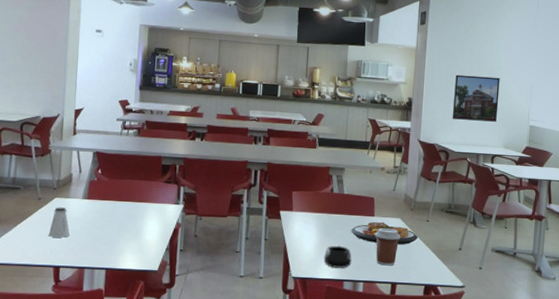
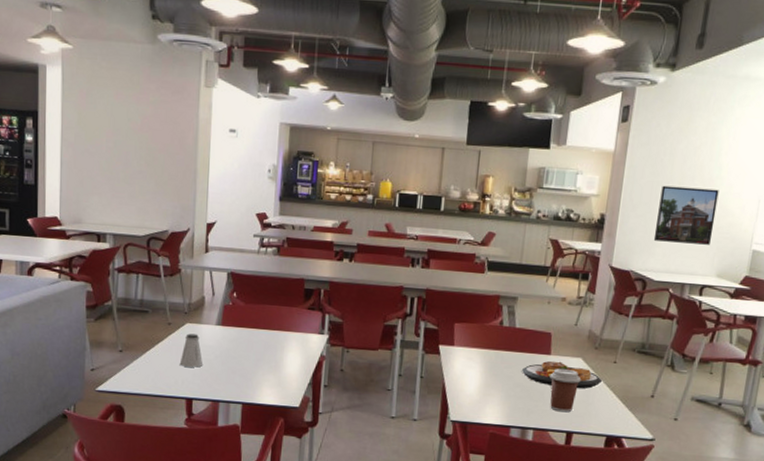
mug: present [324,245,352,268] -> none [488,387,522,413]

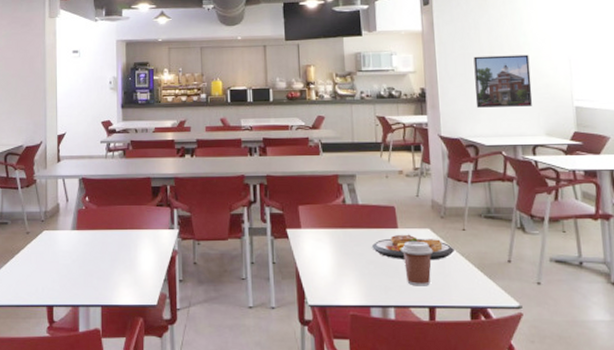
saltshaker: present [179,333,204,368] -> none [39,240,62,274]

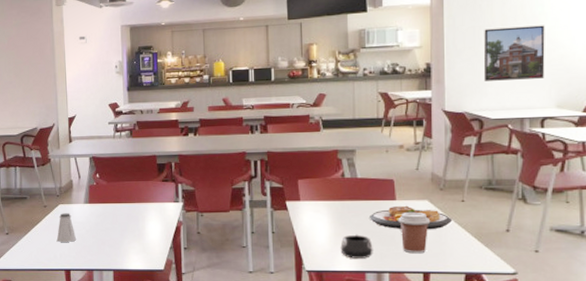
saltshaker: none [39,240,62,274] -> present [56,213,77,242]
mug: none [343,265,377,292] -> present [340,234,373,259]

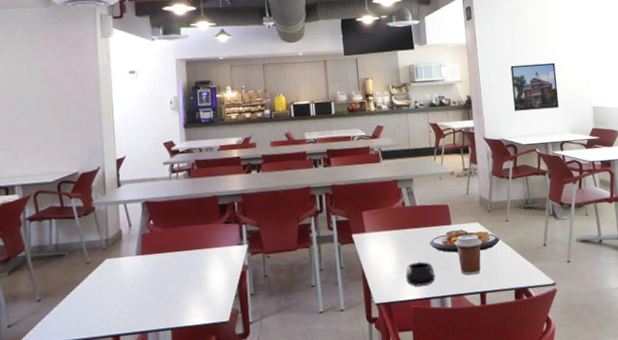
saltshaker: present [56,213,77,242] -> none [102,268,127,304]

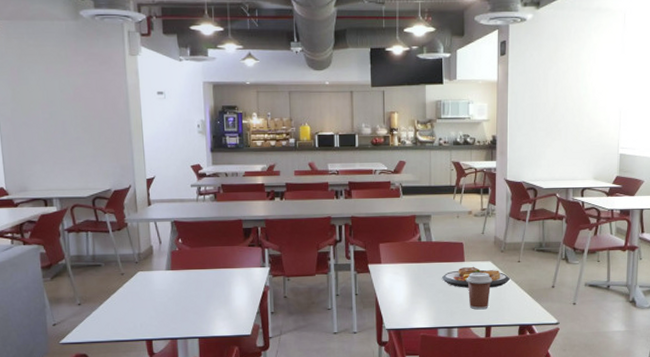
mug: present [405,261,436,287] -> none [416,294,445,316]
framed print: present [510,62,559,111] -> none [538,106,587,154]

